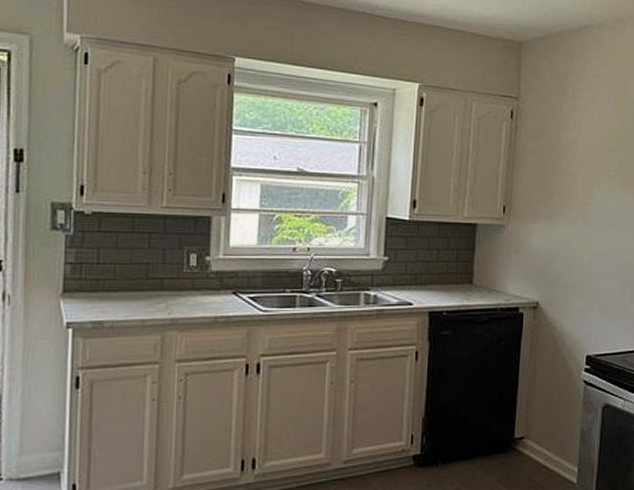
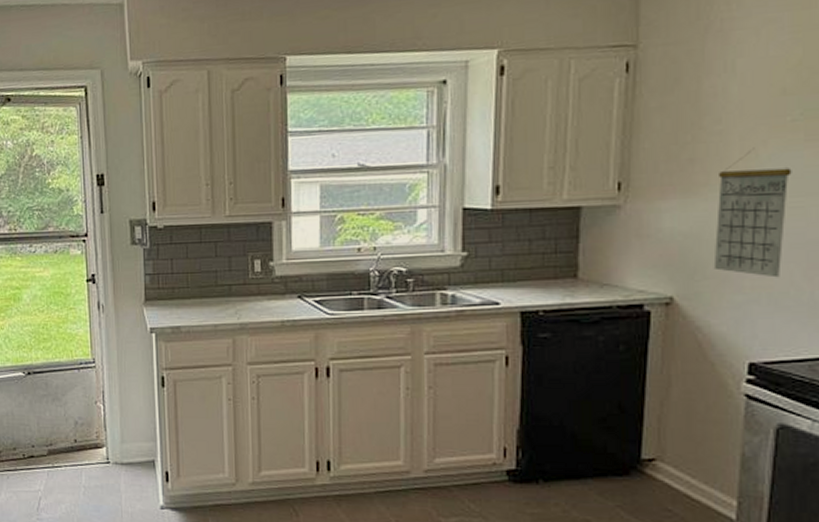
calendar: none [565,188,614,289] -> present [713,147,792,278]

